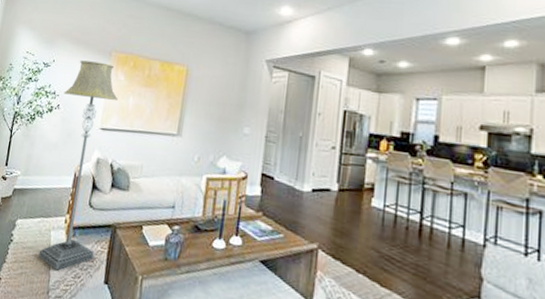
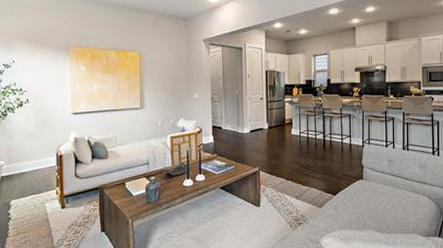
floor lamp: present [38,60,118,271] -> none [30,57,88,232]

